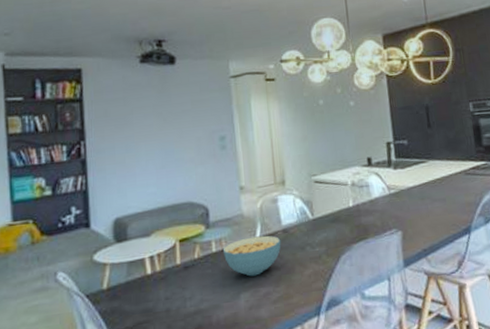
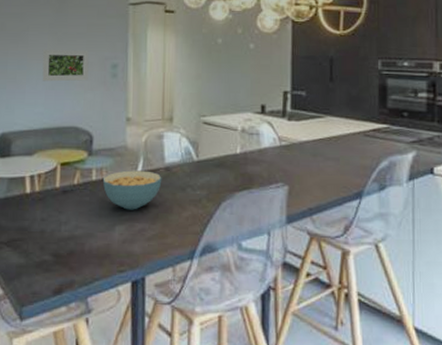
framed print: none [150,126,198,162] -> present [42,49,89,82]

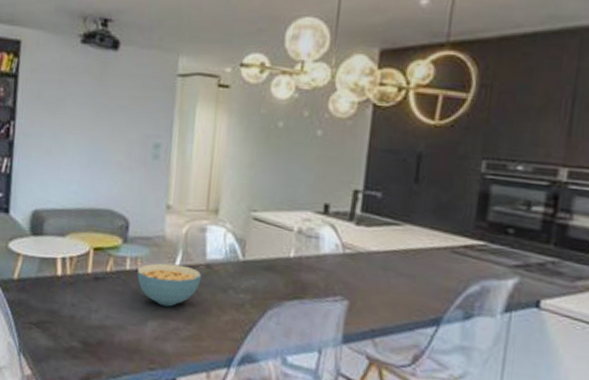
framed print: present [42,49,89,82] -> none [78,121,130,161]

